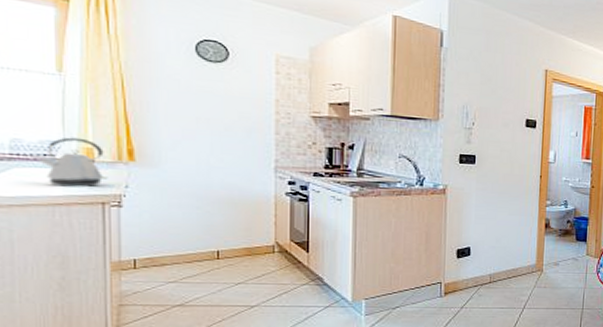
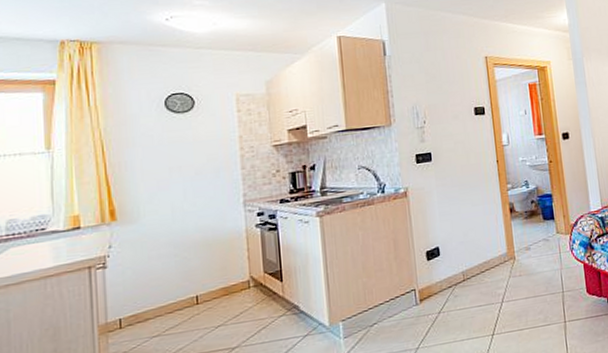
kettle: present [38,137,108,187] -> none [31,207,93,259]

